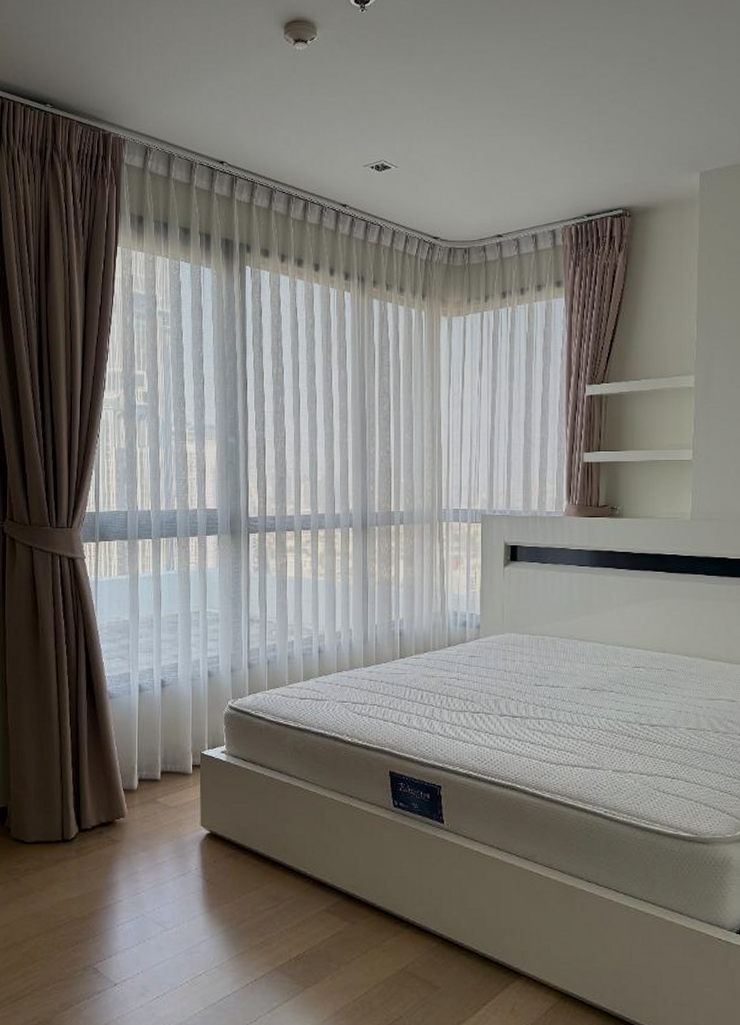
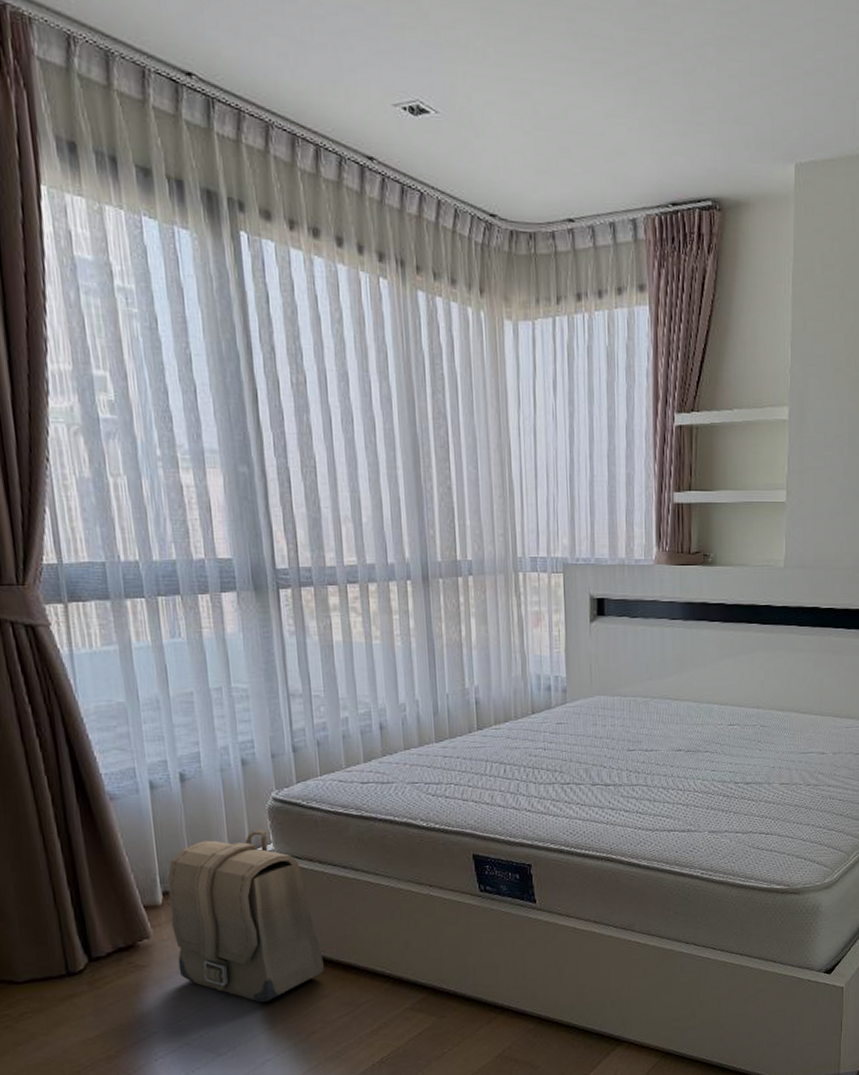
backpack: none [142,732,256,887] -> present [167,828,324,1003]

